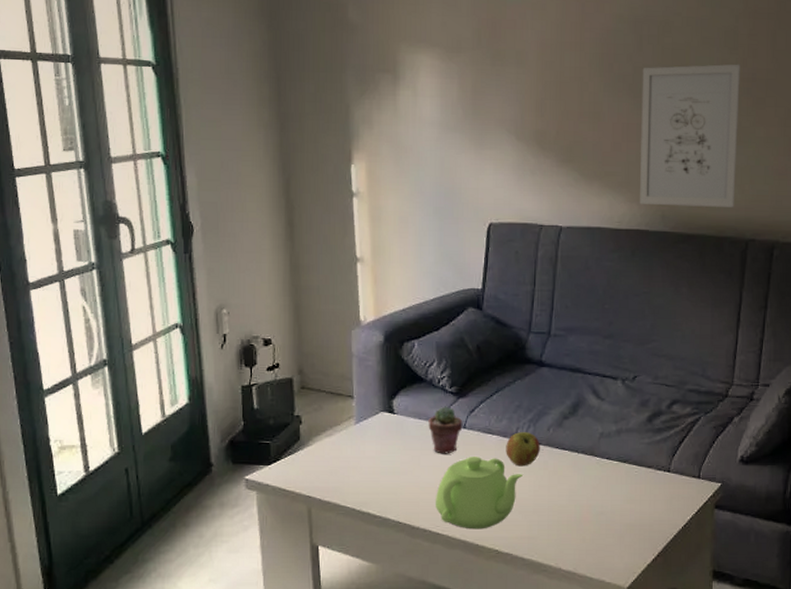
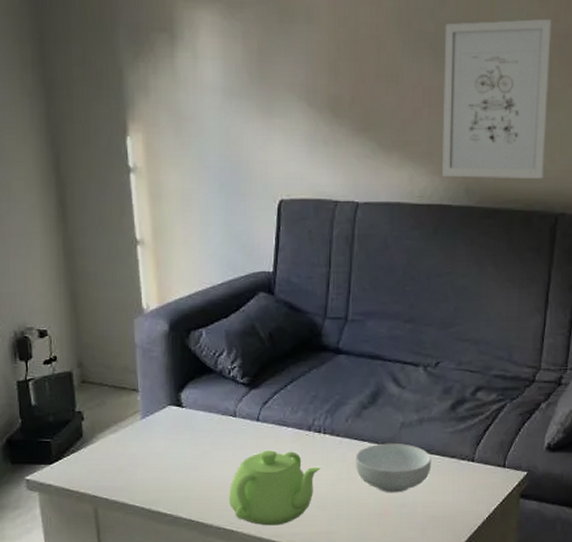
potted succulent: present [428,406,463,454] -> none [219,398,256,449]
apple: present [506,432,540,467] -> none [302,424,338,460]
cereal bowl: none [555,452,629,501] -> present [355,443,432,493]

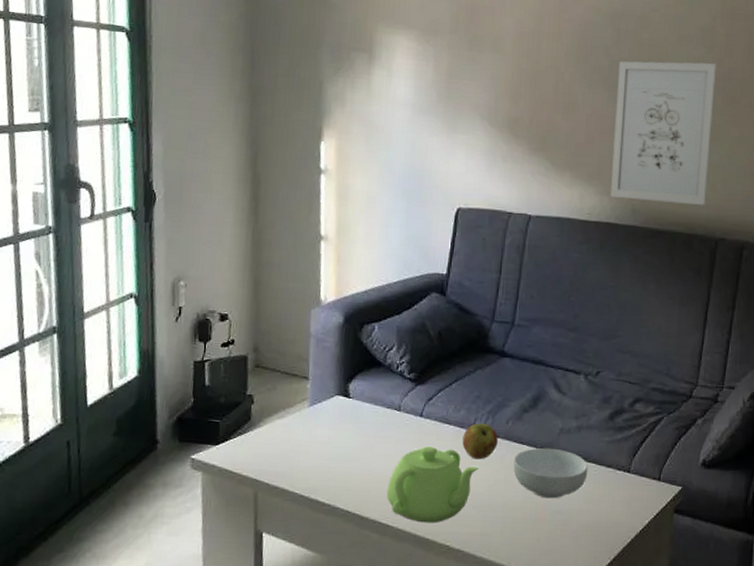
apple: none [302,424,338,460] -> present [462,423,498,460]

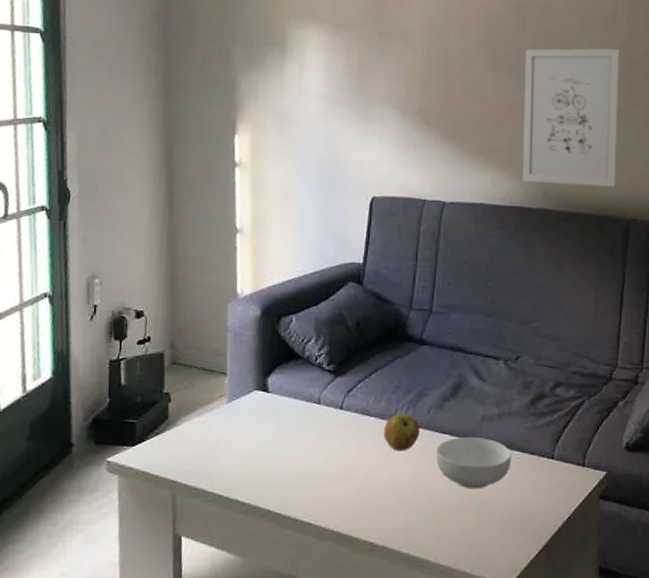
teapot: present [387,446,478,523] -> none [308,440,401,520]

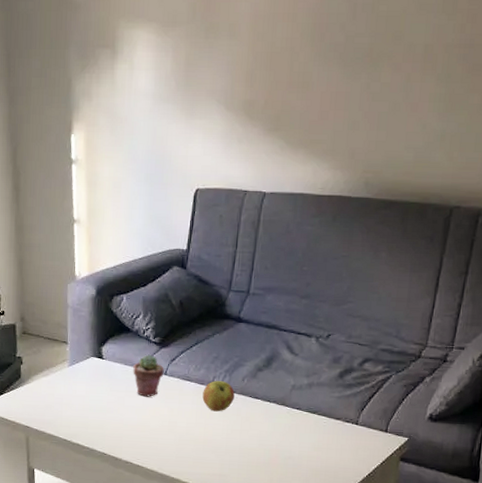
potted succulent: none [303,385,340,437] -> present [133,354,164,397]
cereal bowl: present [435,436,512,489] -> none [248,402,318,446]
wall art: present [523,48,619,187] -> none [344,30,458,175]

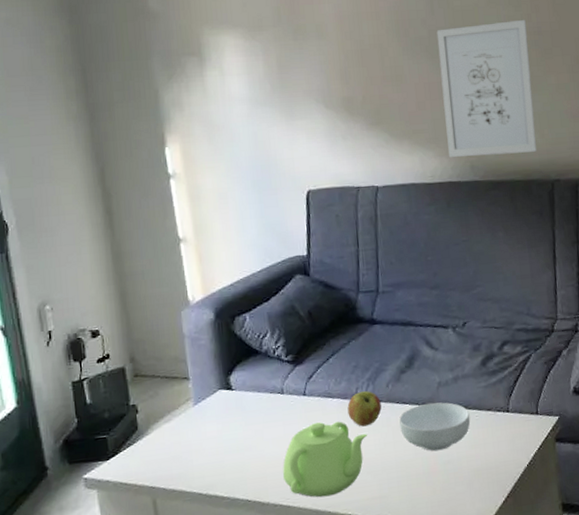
potted succulent: present [133,354,164,397] -> none [267,375,303,425]
teapot: none [137,400,217,465] -> present [283,421,367,498]
cereal bowl: none [248,402,318,446] -> present [398,402,471,451]
wall art: none [344,30,458,175] -> present [436,19,537,157]

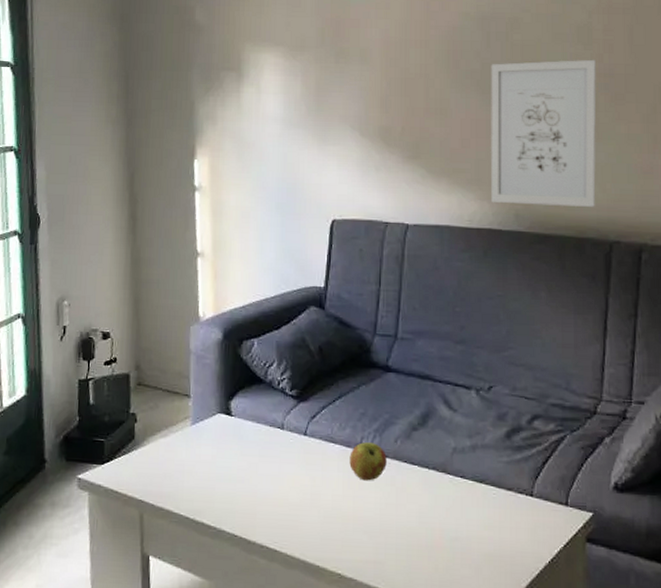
teapot: present [283,421,367,498] -> none [274,467,368,549]
cereal bowl: present [398,402,471,451] -> none [404,468,486,525]

